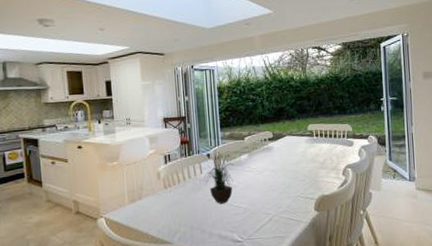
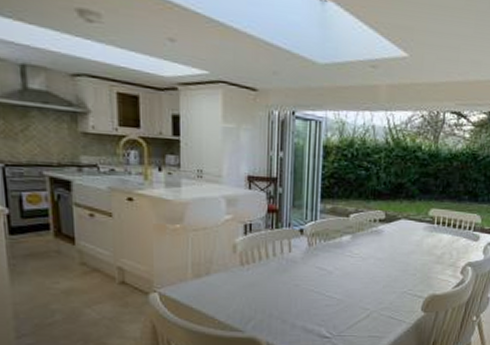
potted plant: present [203,146,234,204] -> none [292,220,332,292]

